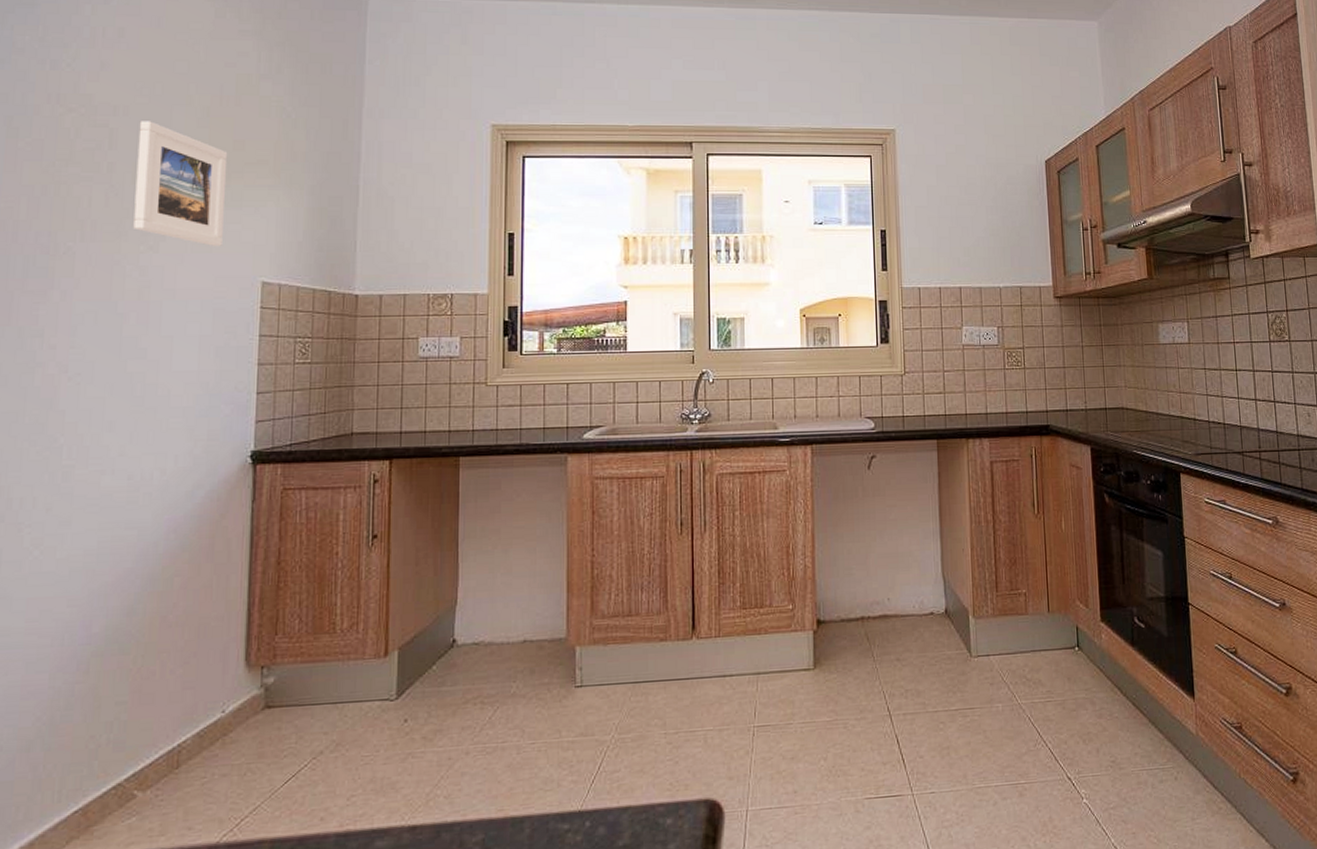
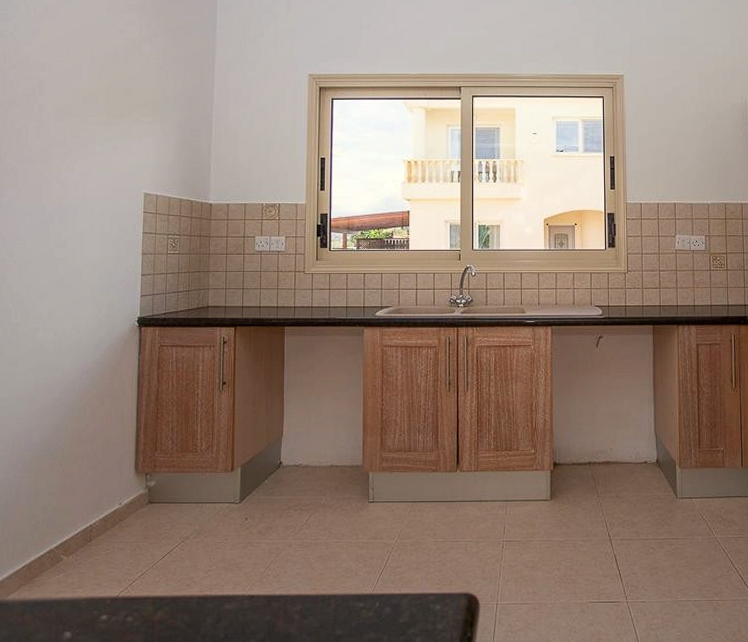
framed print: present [133,121,228,246] -> none [56,74,120,166]

